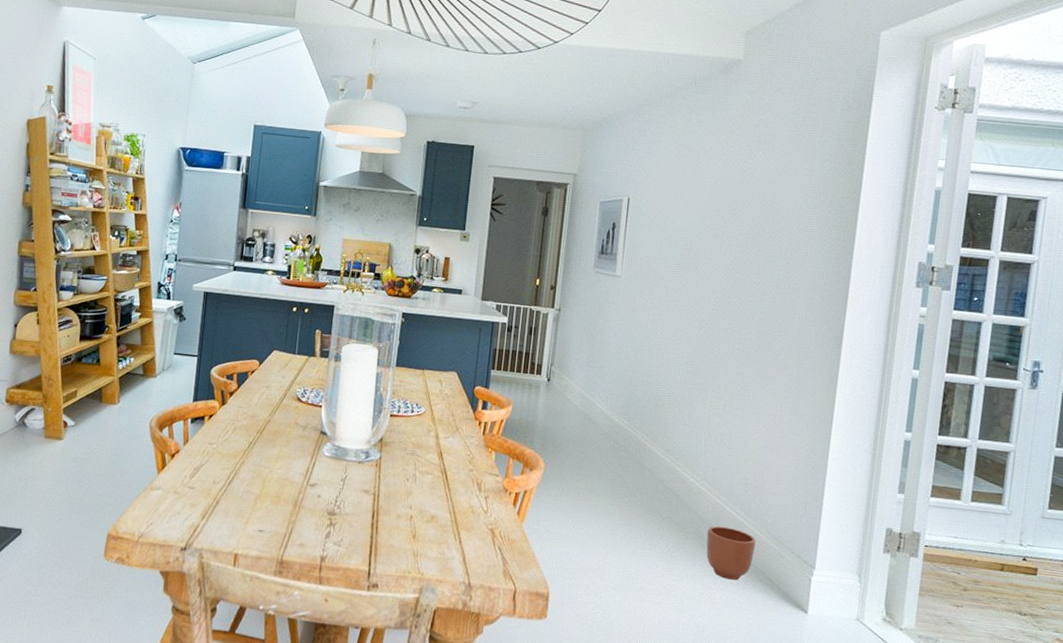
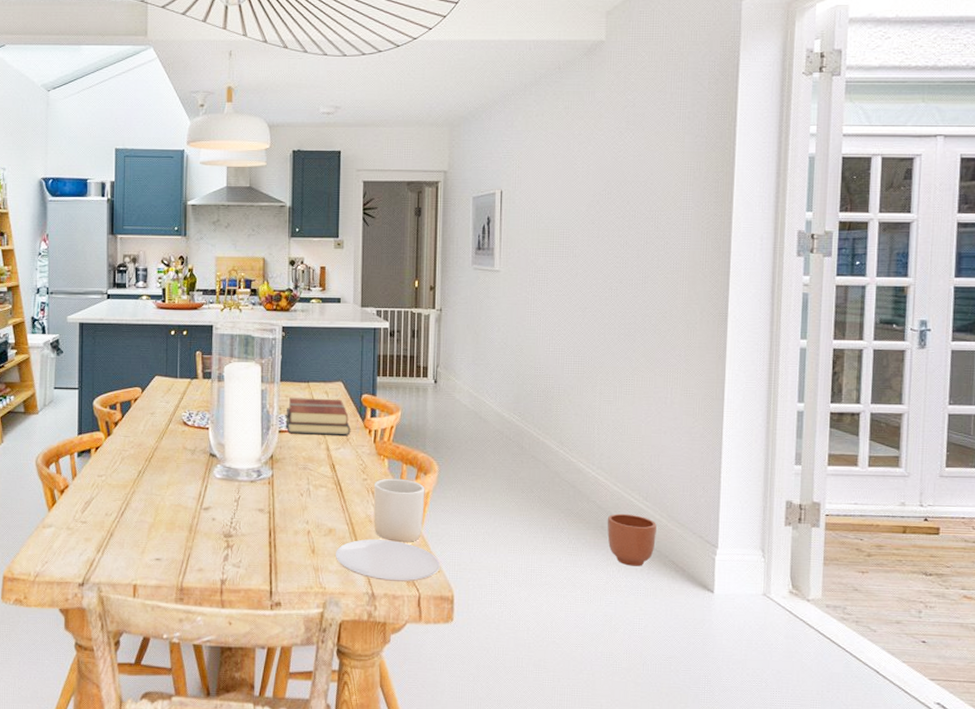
books: none [398,383,461,425] -> present [285,397,351,436]
plate: none [435,529,539,576] -> present [335,539,441,583]
mug: none [476,470,530,536] -> present [373,478,425,542]

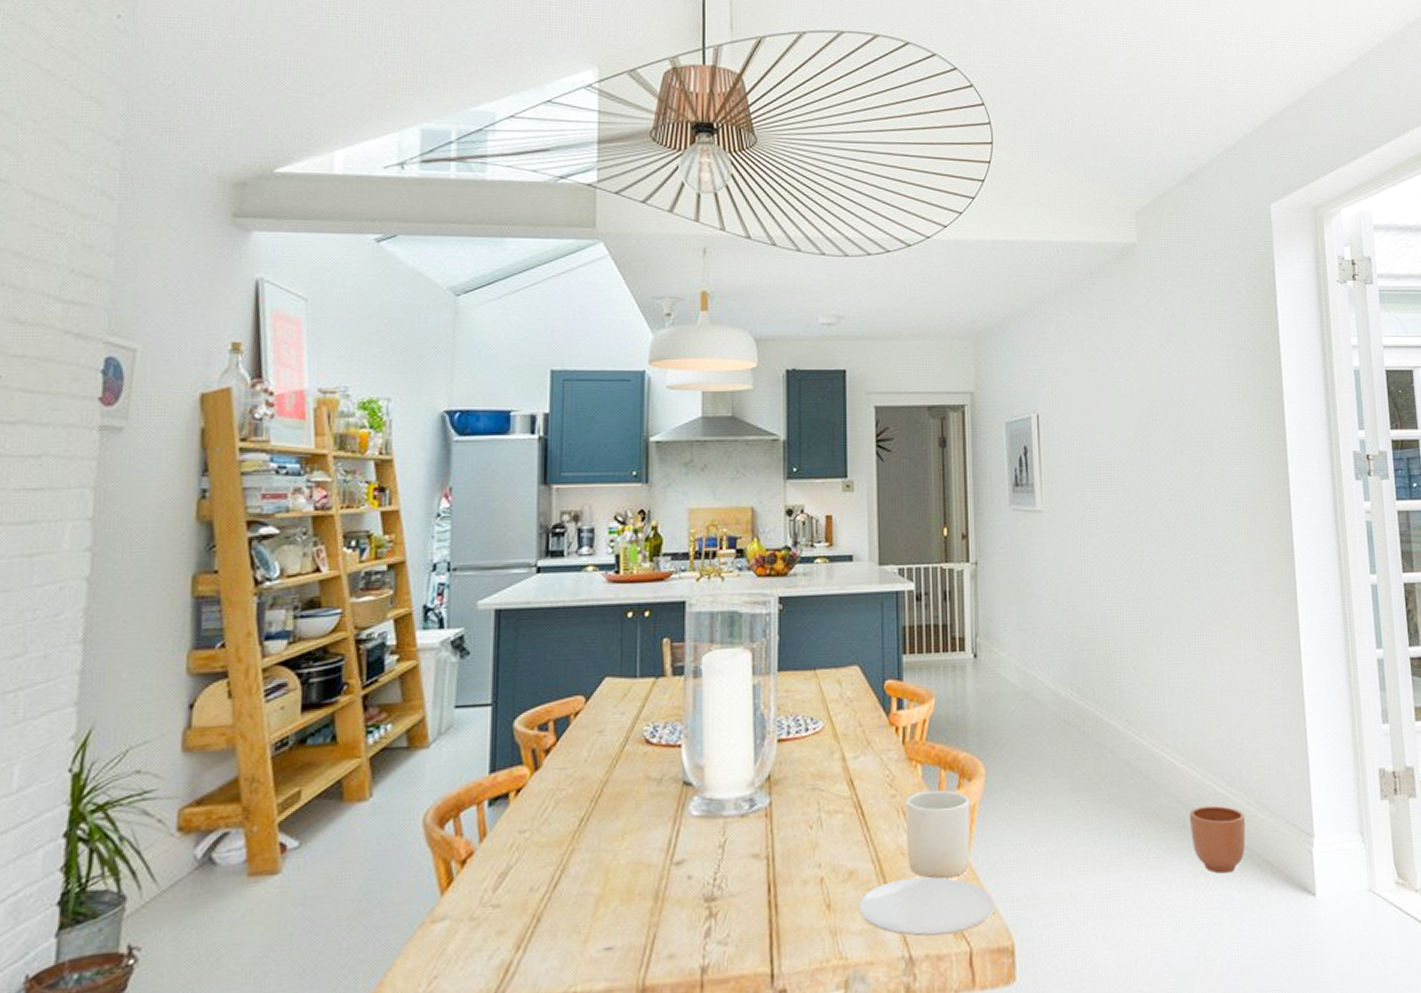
books: present [285,397,351,436] -> none [786,689,872,741]

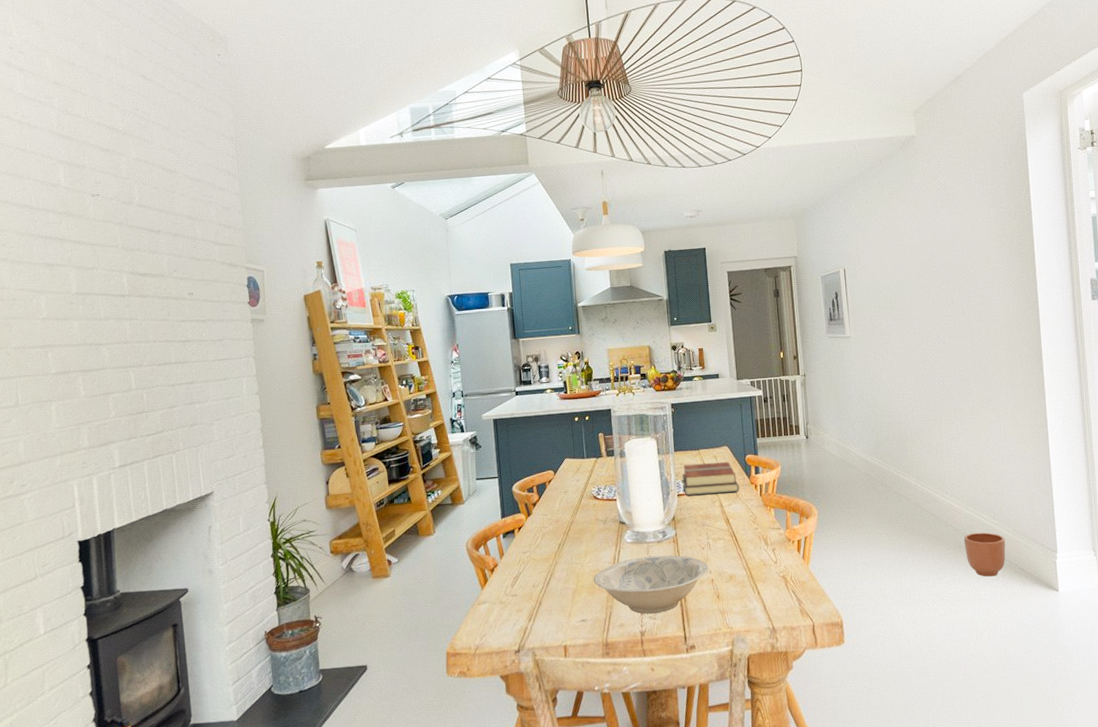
bowl: none [631,837,817,937] -> present [593,555,709,614]
books: none [786,689,872,741] -> present [681,461,740,496]
plate: present [858,877,996,937] -> none [737,579,829,616]
mug: present [904,789,971,879] -> none [764,524,810,580]

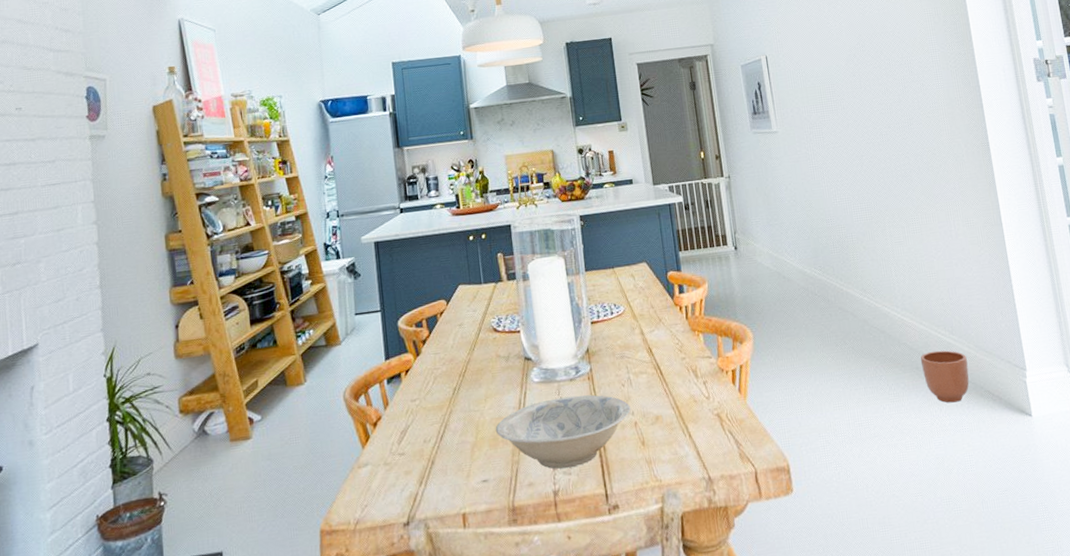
books: present [681,461,740,496] -> none [594,280,662,323]

